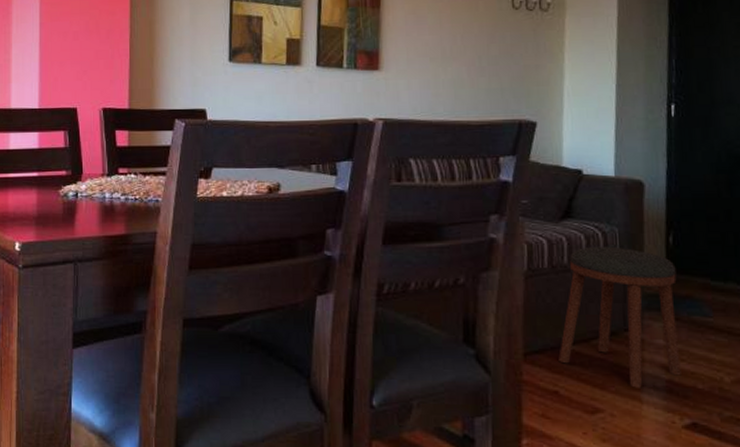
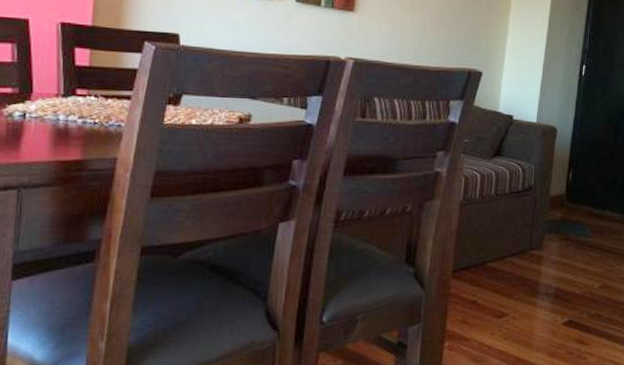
stool: present [558,246,681,388] -> none [479,180,572,295]

